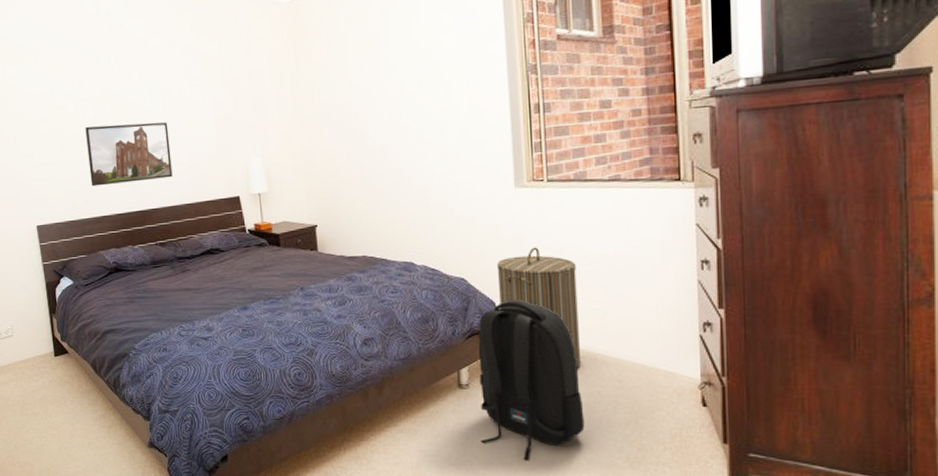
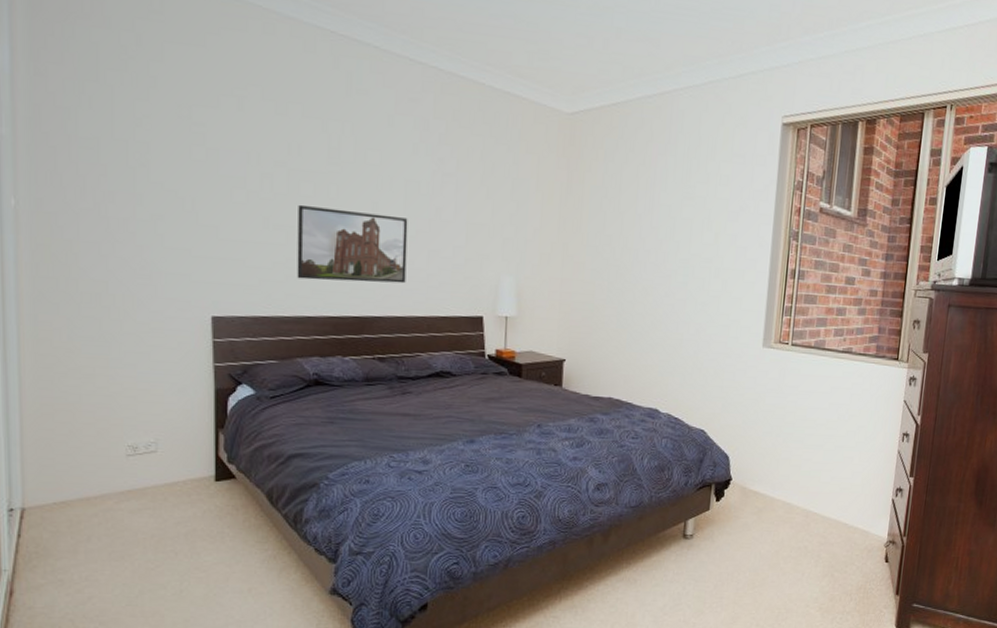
backpack: present [478,299,585,461] -> none [696,454,793,610]
laundry hamper: present [496,247,580,368] -> none [733,406,804,523]

